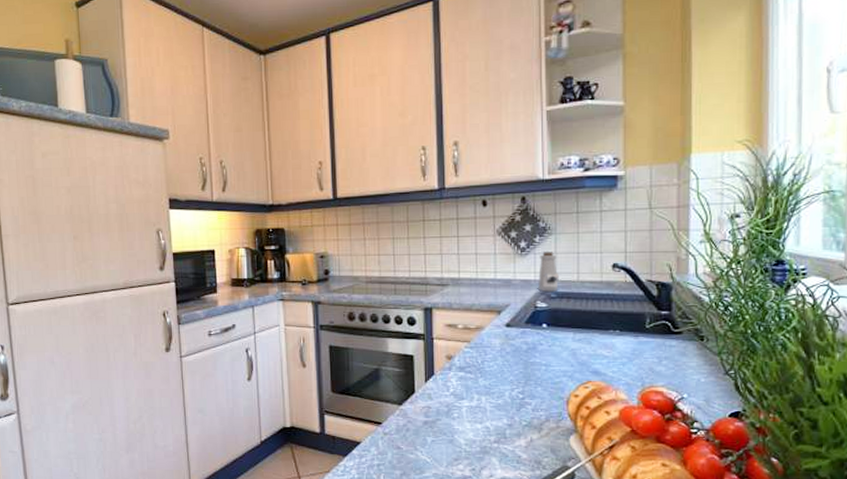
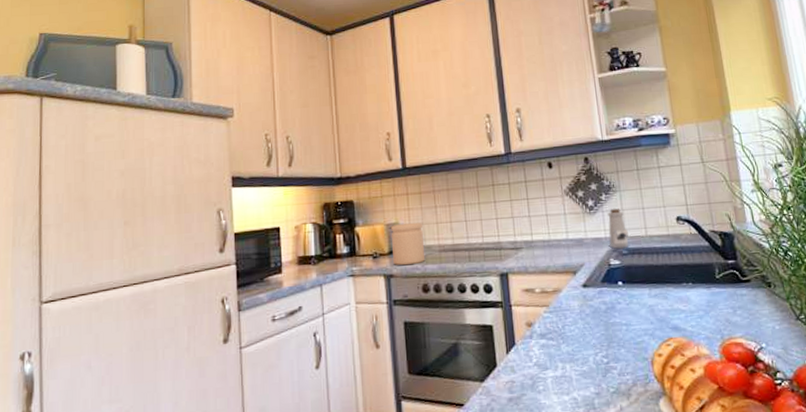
jar: none [319,254,352,294] -> present [390,223,426,266]

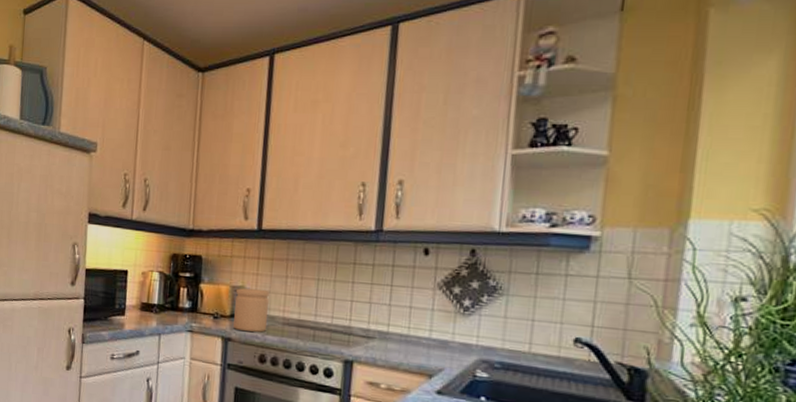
bottle: present [607,209,630,250] -> none [480,314,507,363]

